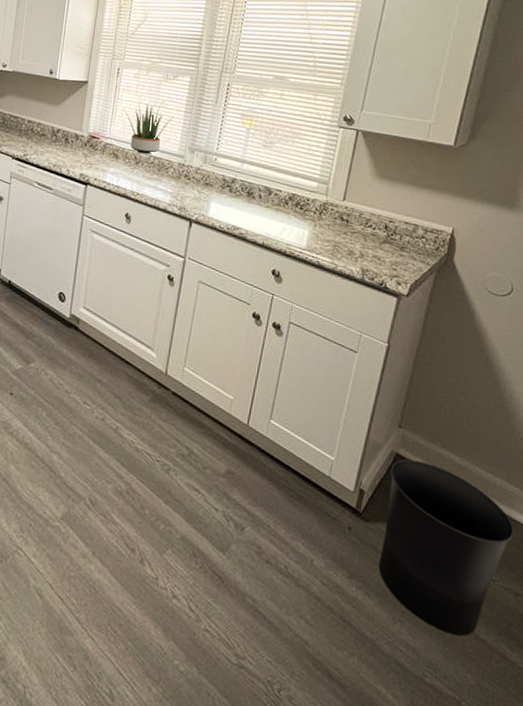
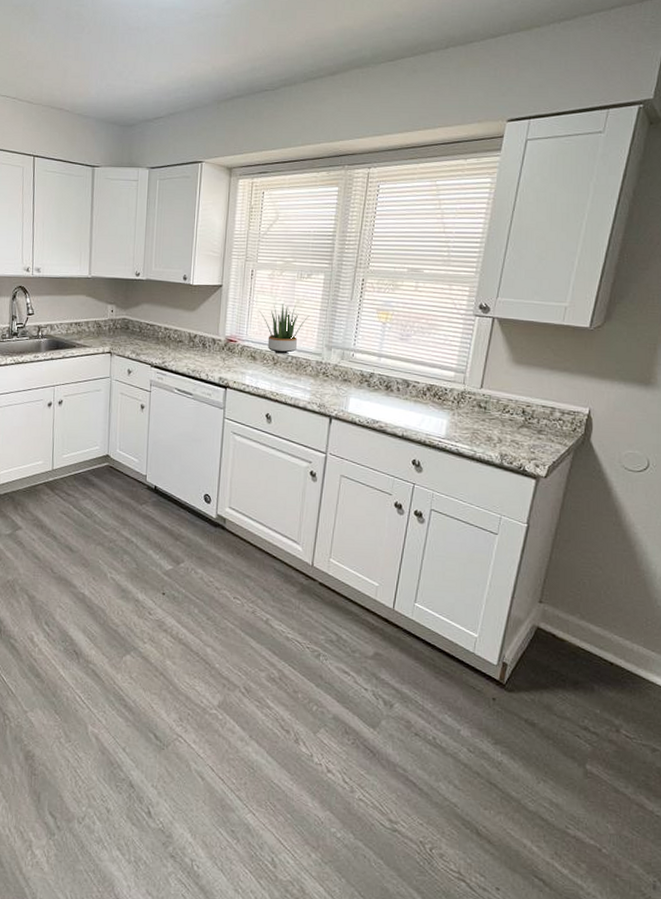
waste bin: present [378,459,514,636] -> none [522,632,651,790]

